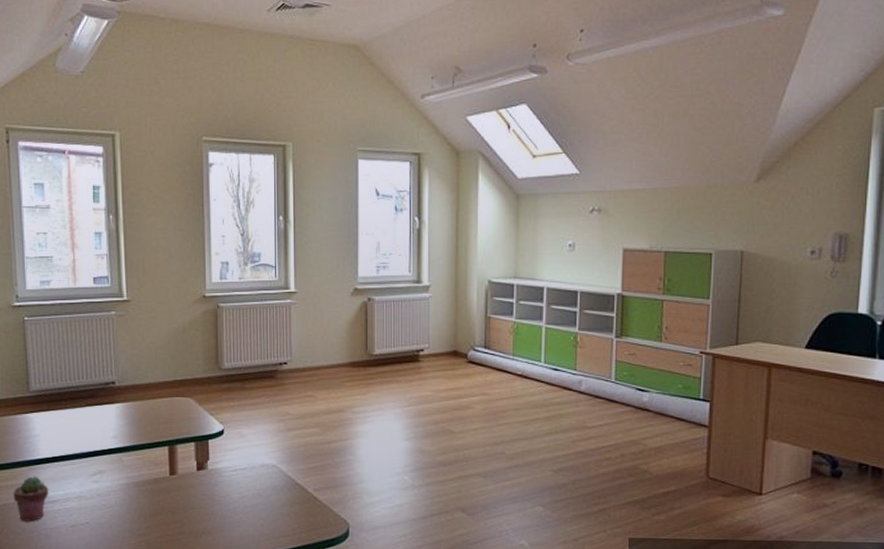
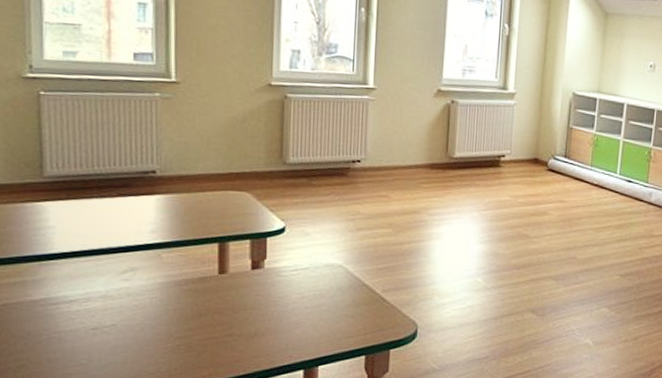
potted succulent: present [13,476,49,522] -> none [16,273,65,324]

